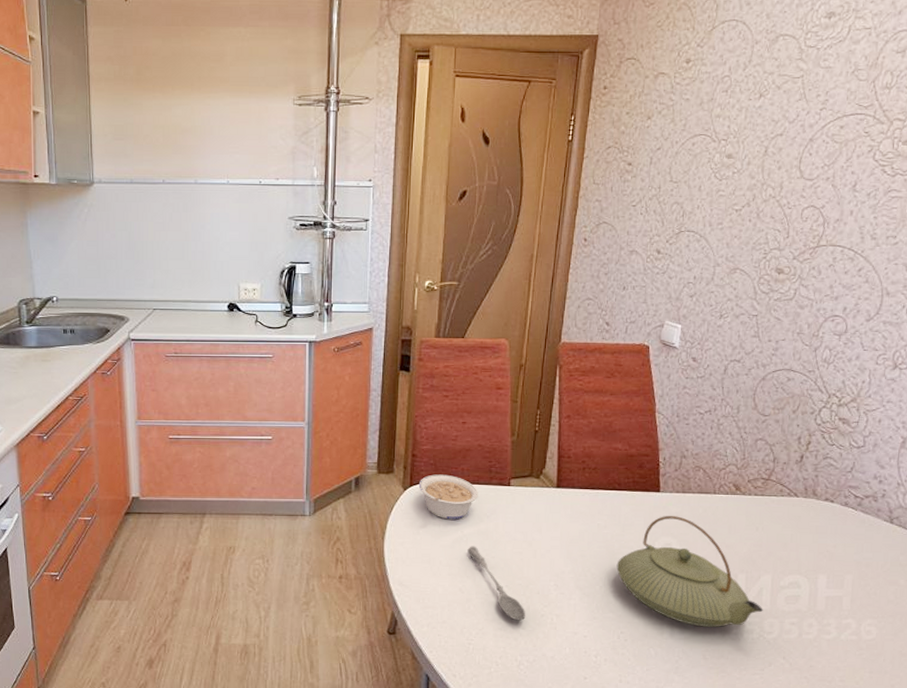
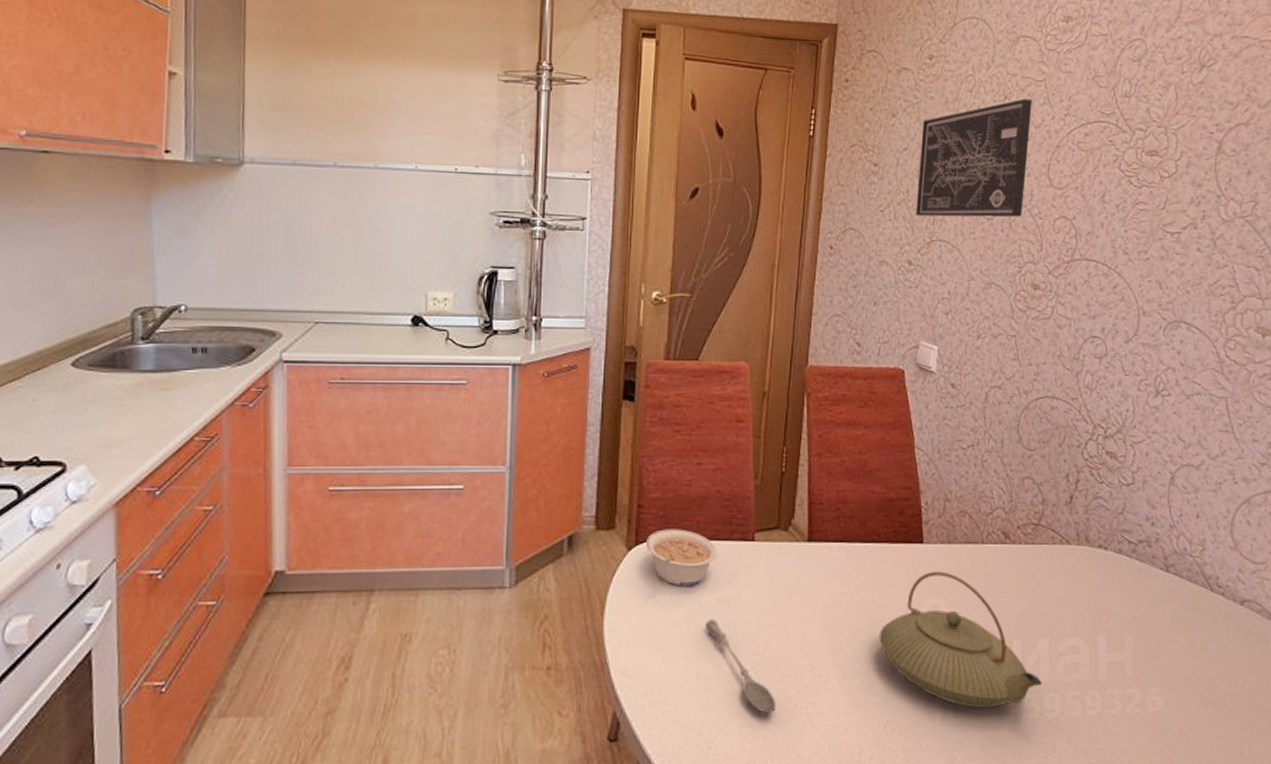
wall art: none [667,96,788,209] -> present [916,98,1032,218]

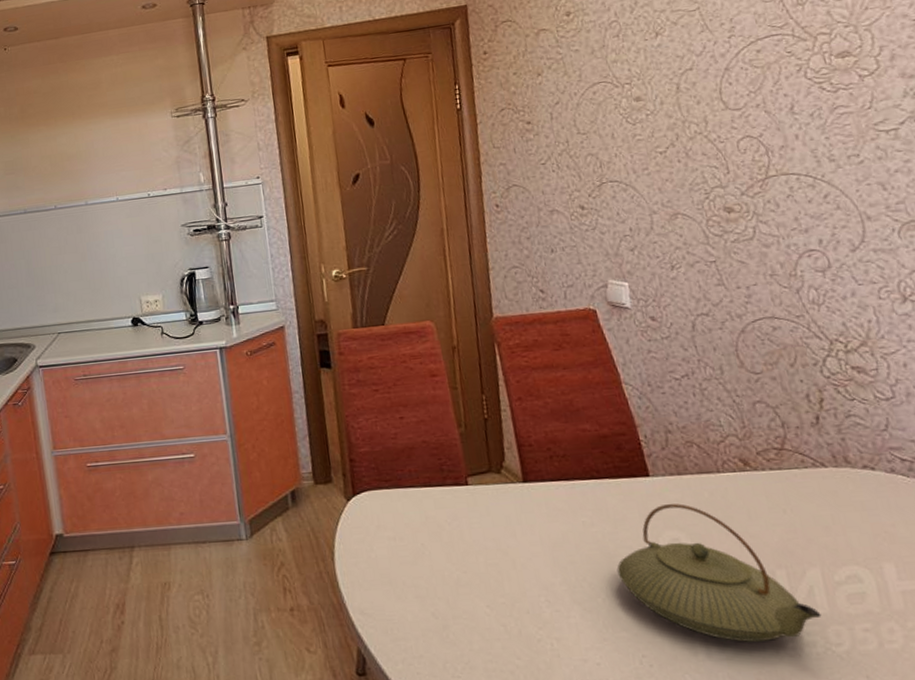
legume: present [645,529,717,586] -> none [362,478,434,531]
soupspoon: present [705,619,777,714] -> none [432,560,519,649]
wall art: present [916,98,1032,218] -> none [570,30,699,162]

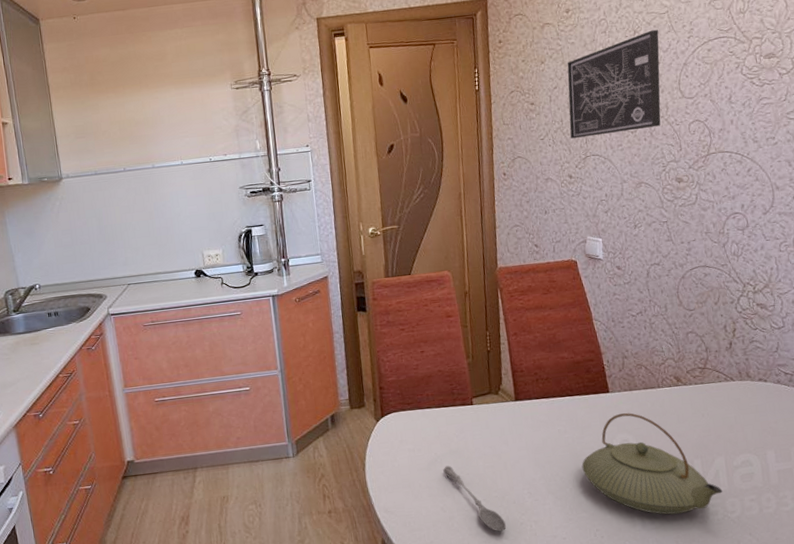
soupspoon: none [432,560,519,649] -> present [443,465,507,532]
wall art: none [570,30,699,162] -> present [567,29,661,139]

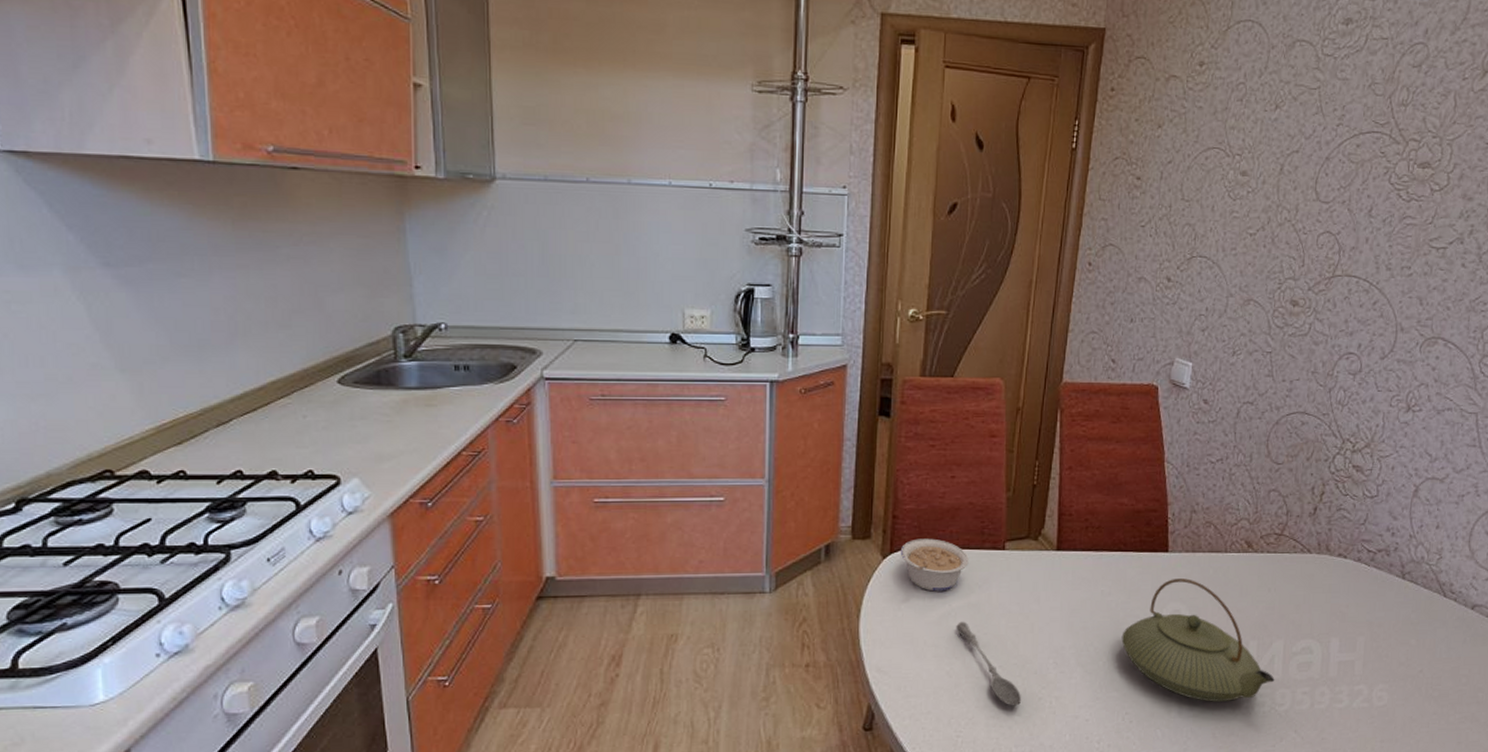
legume: none [389,402,445,444] -> present [900,538,969,592]
wall art: present [567,29,661,139] -> none [1178,108,1304,233]

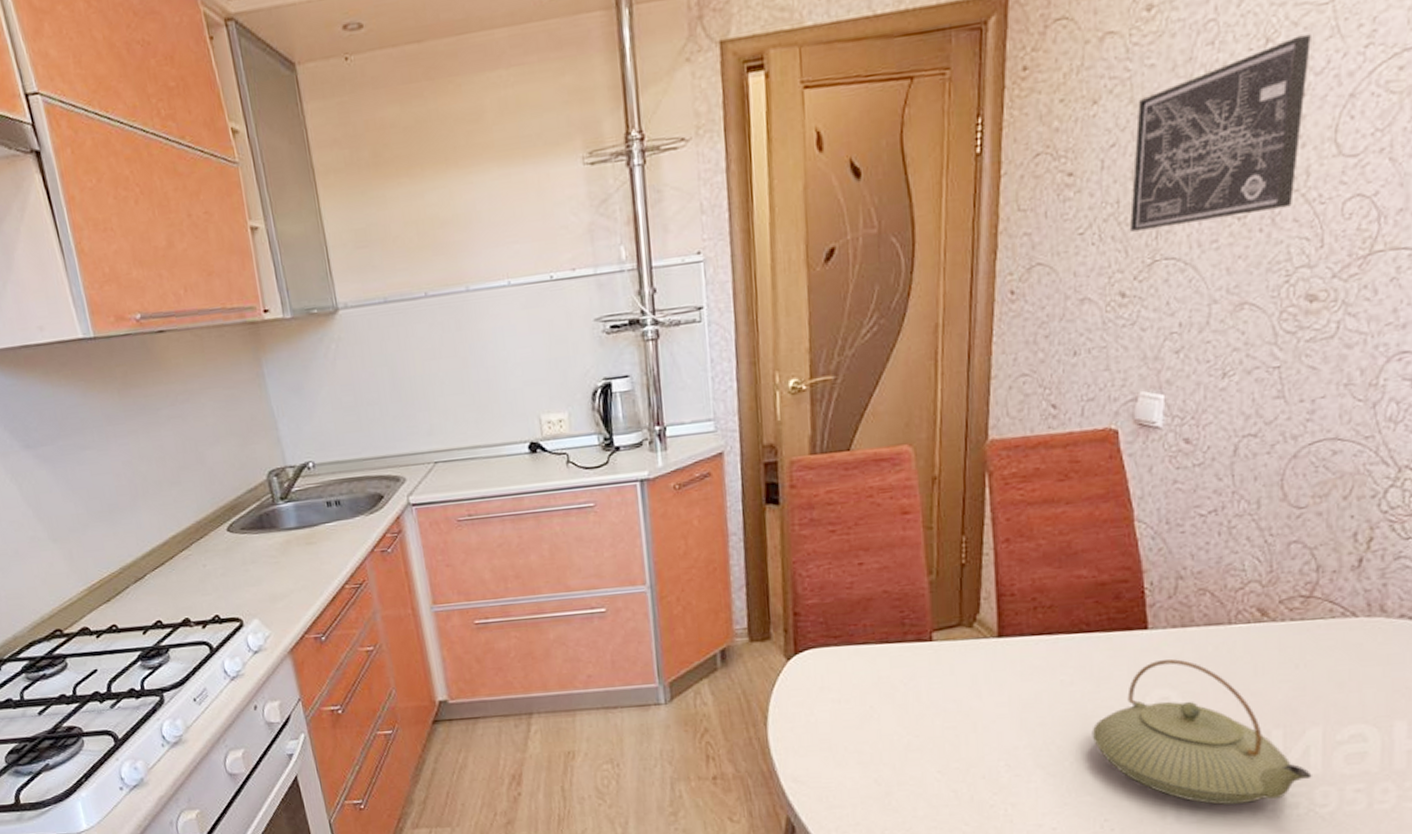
legume: present [900,538,969,592] -> none [806,634,889,693]
soupspoon: present [956,621,1022,706] -> none [881,723,969,815]
wall art: none [1178,108,1304,233] -> present [1130,34,1311,232]

